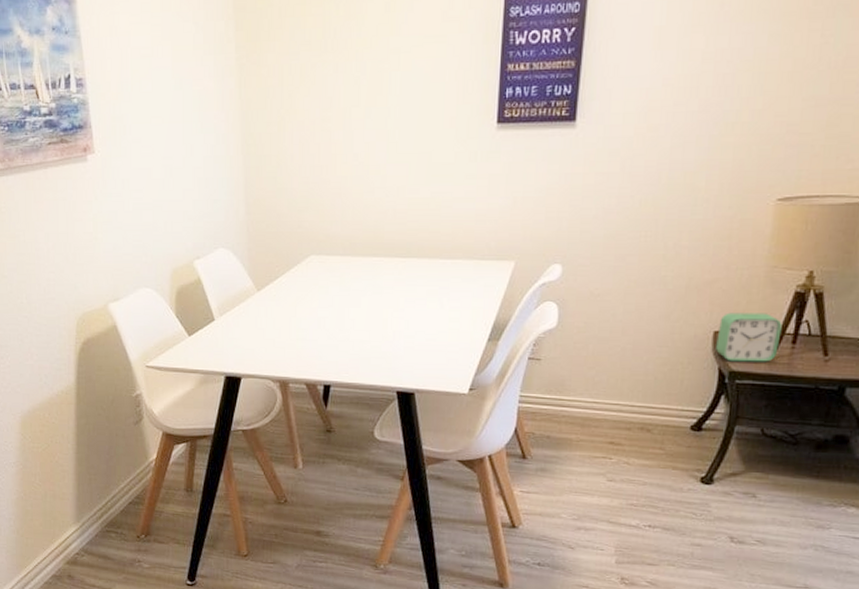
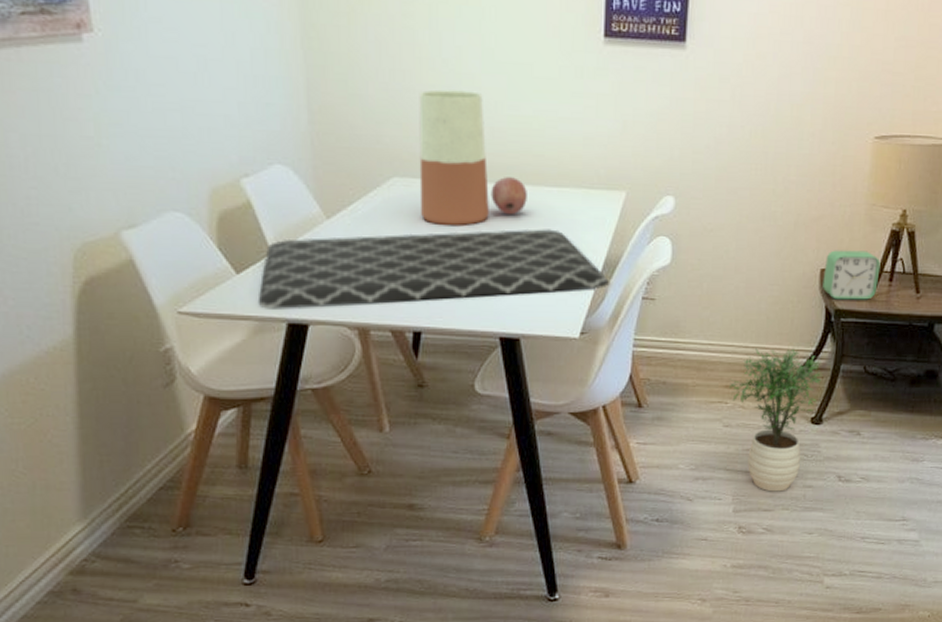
placemat: none [203,296,498,365] -> present [257,228,610,309]
vase: none [332,179,391,294] -> present [419,89,489,225]
fruit: none [392,252,424,285] -> present [491,177,527,215]
potted plant: none [613,407,716,548] -> present [728,348,824,492]

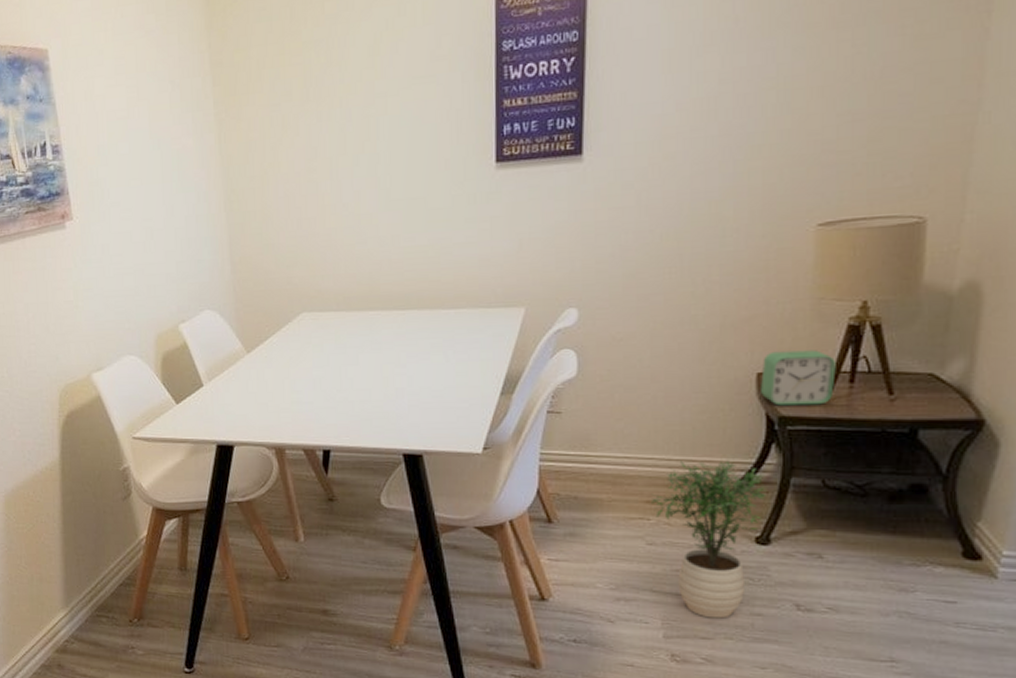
placemat: present [257,228,610,309] -> none [193,349,512,433]
vase: present [419,89,489,225] -> none [323,229,389,352]
fruit: present [491,177,527,215] -> none [390,303,425,339]

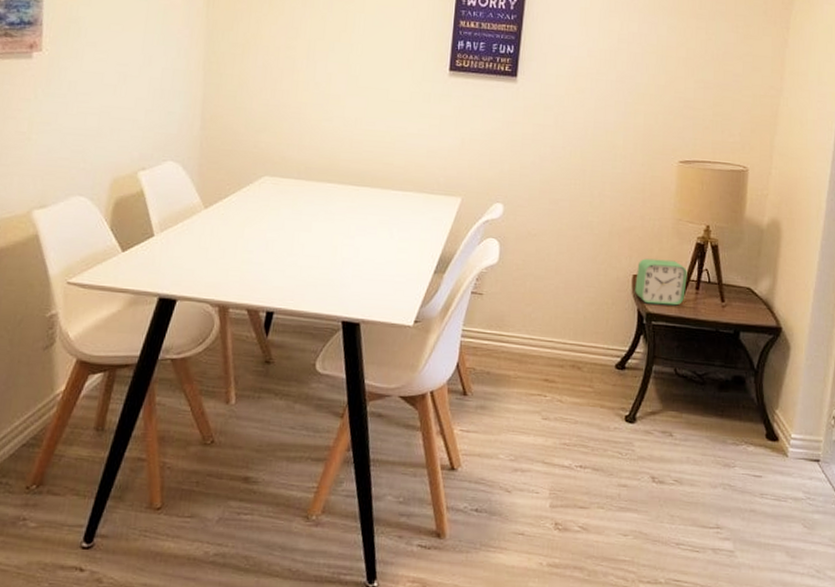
potted plant: present [650,460,768,619] -> none [547,345,637,489]

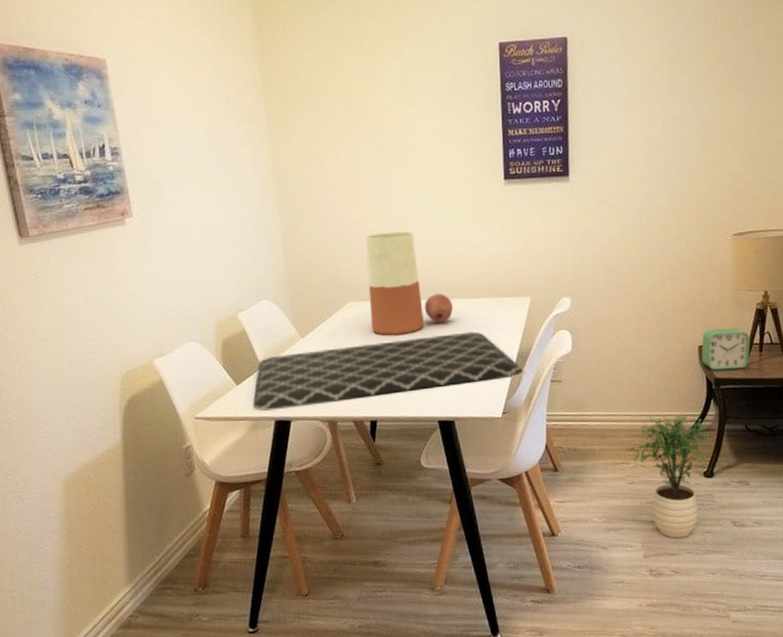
placemat: none [136,223,444,285] -> present [252,331,524,411]
vase: none [284,106,346,220] -> present [365,231,424,335]
fruit: none [345,180,377,213] -> present [424,294,453,324]
potted plant: none [547,345,637,489] -> present [629,414,711,538]

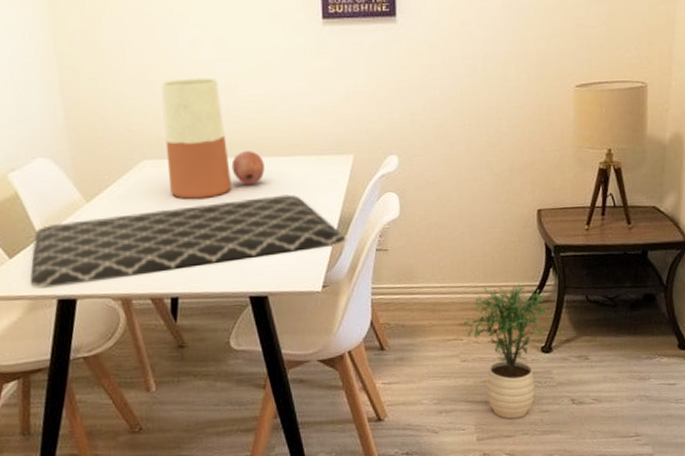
alarm clock: present [701,328,750,370] -> none [540,189,592,236]

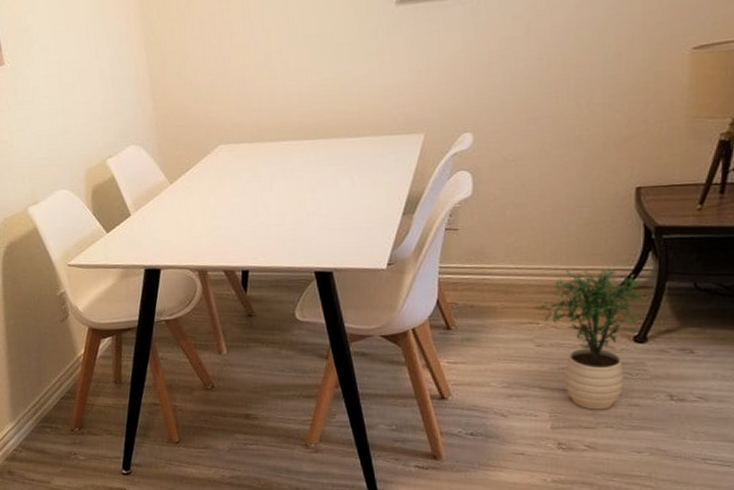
placemat: present [29,194,346,288] -> none [122,174,414,259]
vase: present [161,77,231,199] -> none [237,64,300,180]
fruit: present [231,151,265,185] -> none [301,133,333,166]

